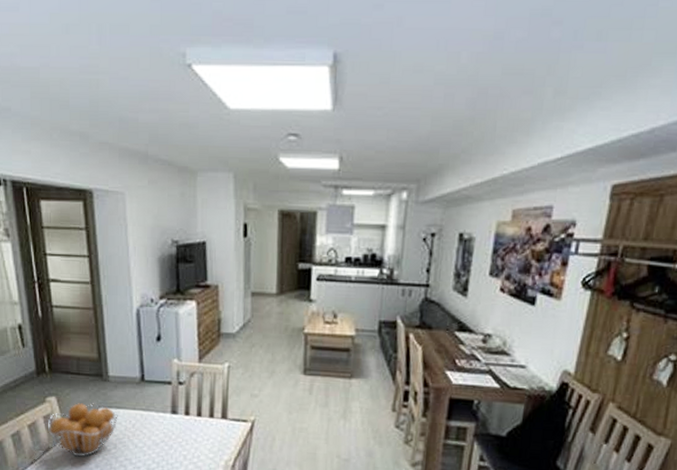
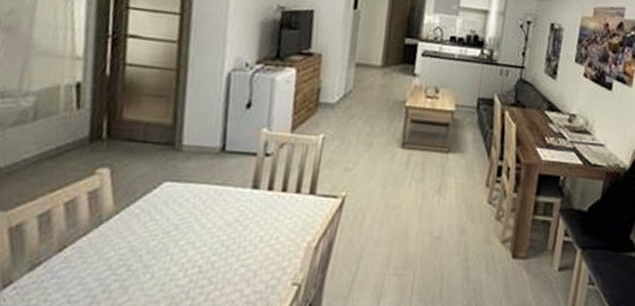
fruit basket: present [48,402,118,457] -> none [91,175,187,242]

